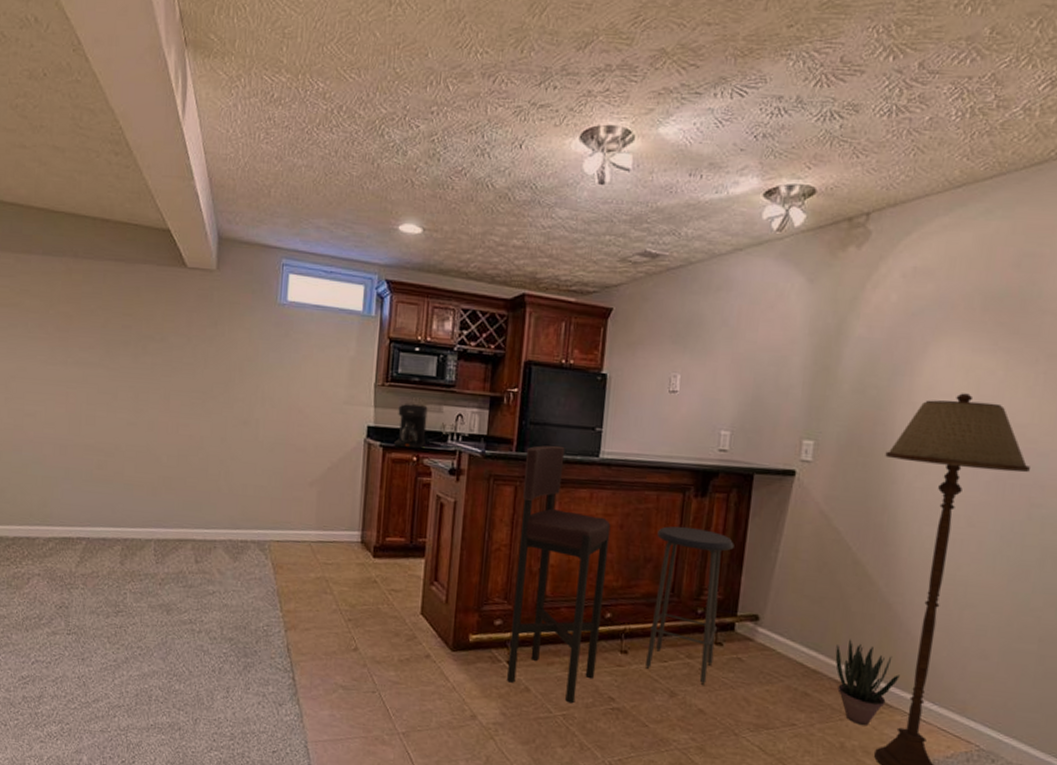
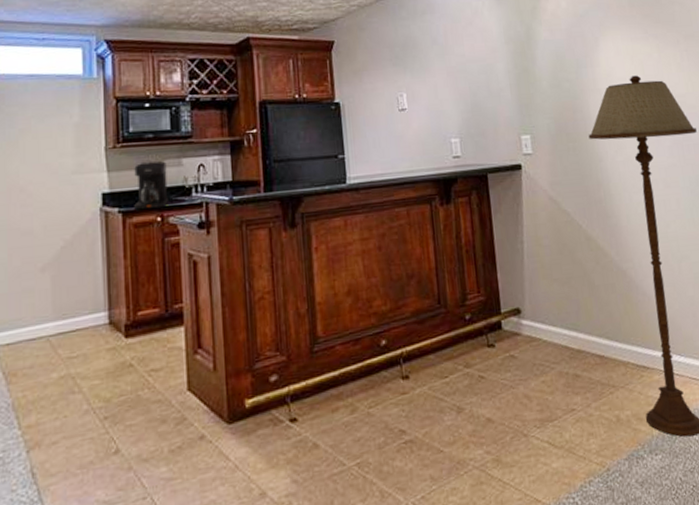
bar stool: present [507,445,611,704] -> none [275,178,382,449]
bar stool: present [645,526,734,686] -> none [414,235,490,394]
potted plant: present [835,639,900,725] -> none [591,312,648,393]

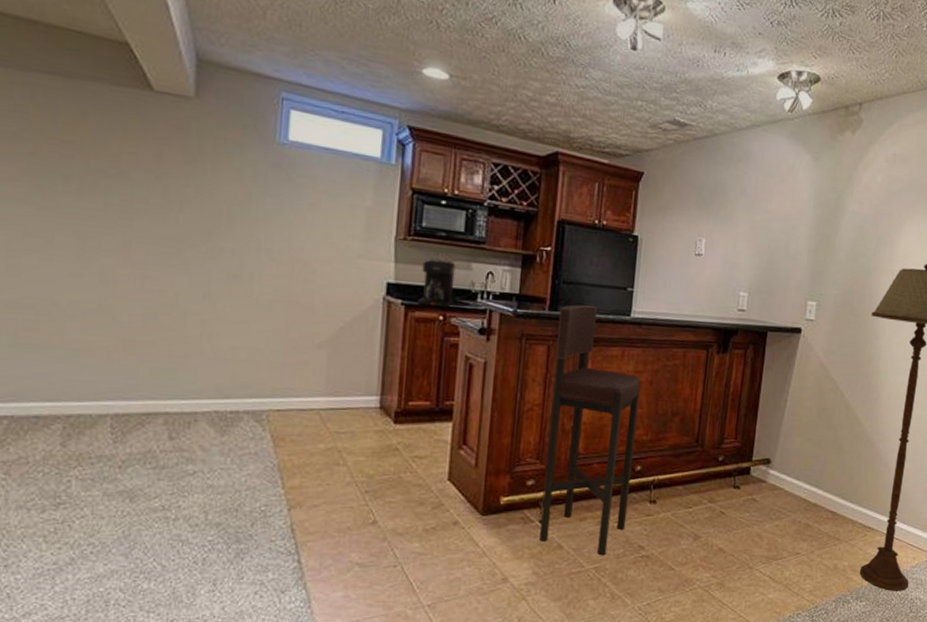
bar stool: none [275,178,382,449] -> present [539,304,641,556]

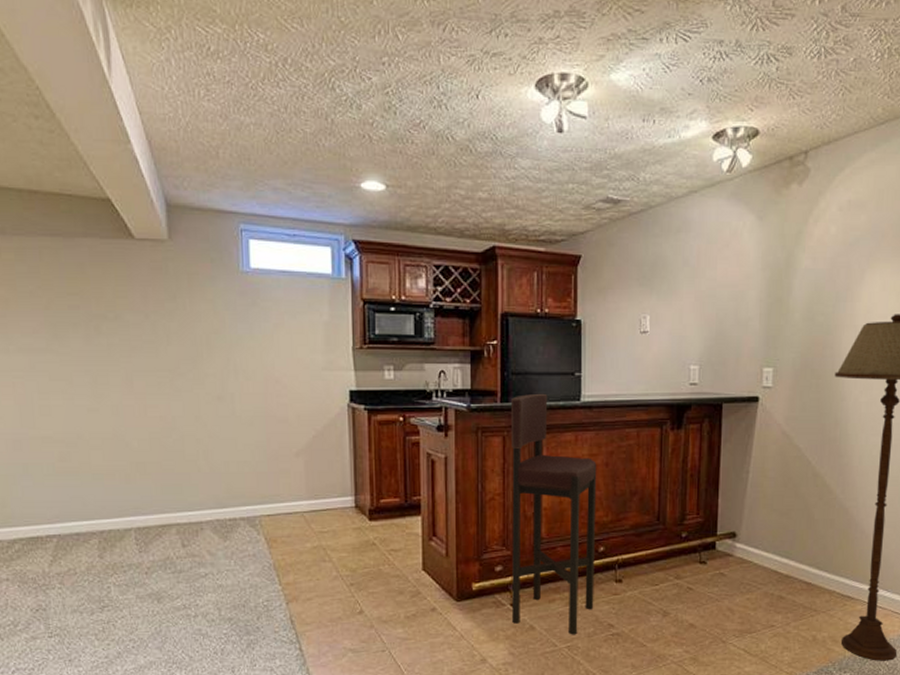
coffee maker: present [418,260,456,308] -> none [379,365,410,409]

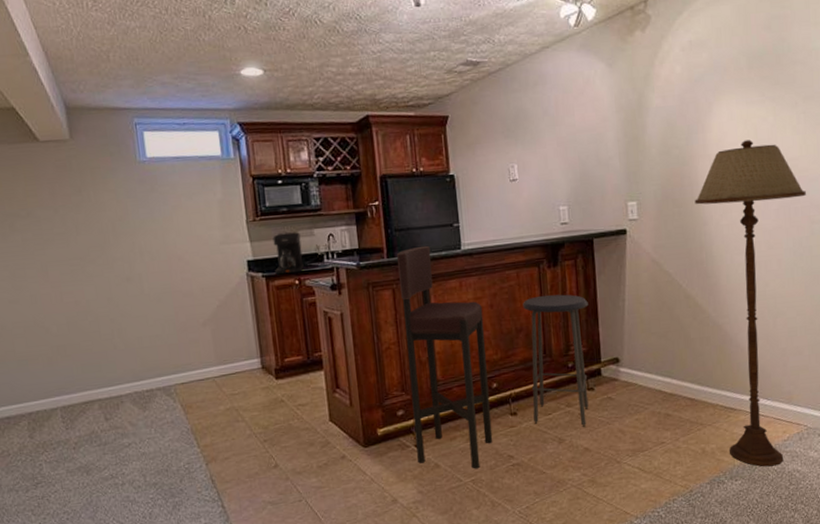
coffee maker: none [379,365,410,409] -> present [273,232,304,275]
bar stool: none [639,458,710,603] -> present [523,294,589,428]

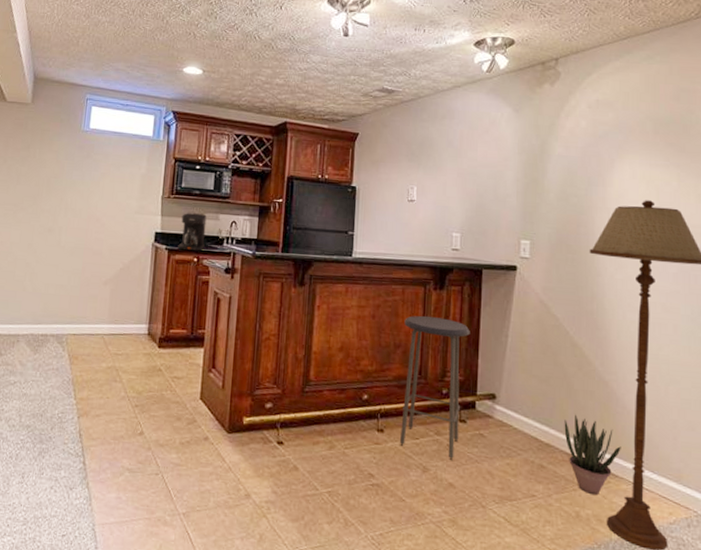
bar stool: present [397,245,493,469] -> none [278,247,364,481]
potted plant: none [684,361,738,430] -> present [564,414,621,495]

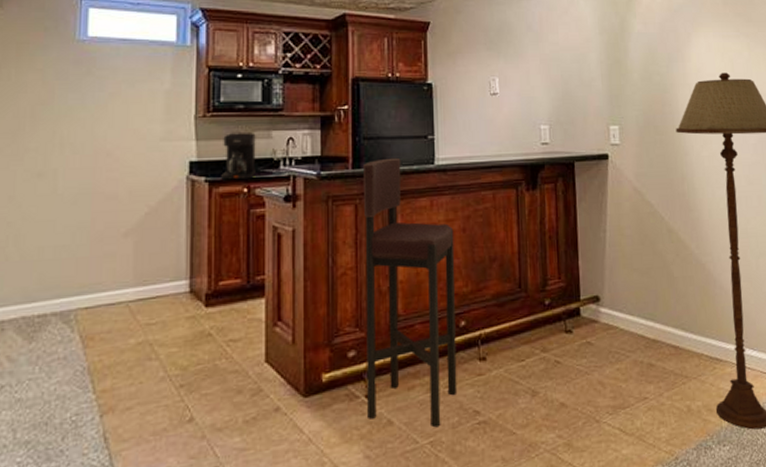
bar stool: none [278,247,364,481] -> present [364,157,458,428]
bar stool: present [400,315,470,461] -> none [498,220,568,379]
potted plant: present [564,414,621,495] -> none [668,303,723,384]

